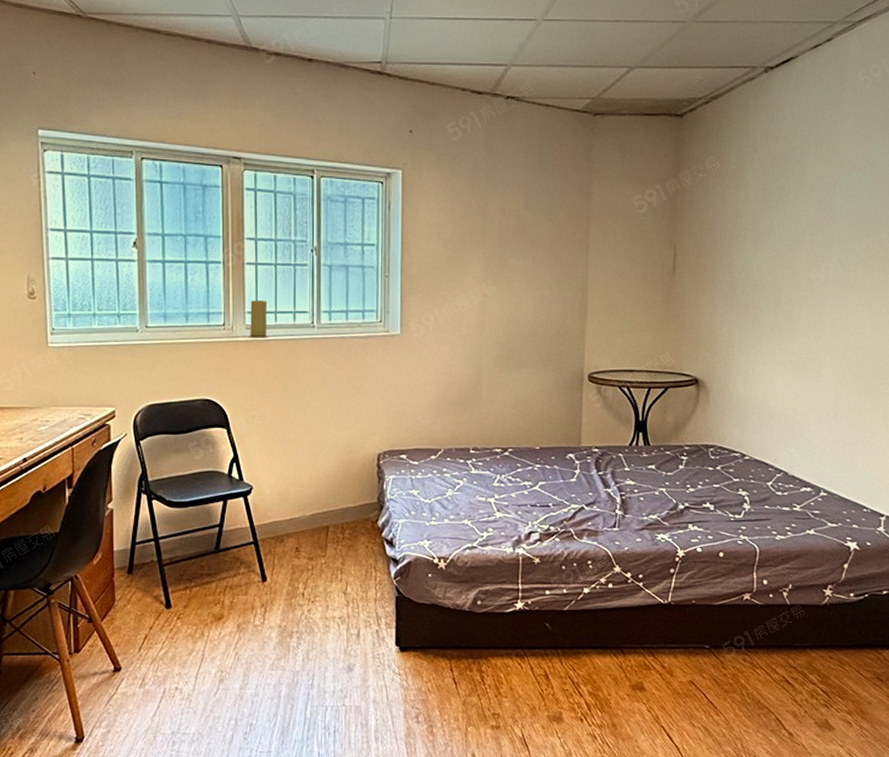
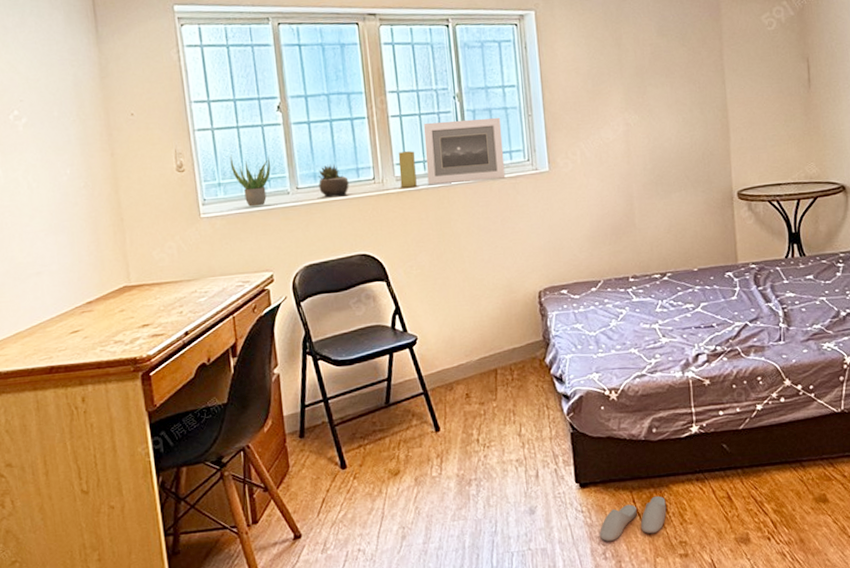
potted plant: none [82,286,121,341] -> present [229,154,271,207]
succulent plant: none [166,305,201,341] -> present [317,164,352,199]
picture frame: none [278,273,357,337] -> present [423,117,506,185]
slippers: none [414,666,483,707] -> present [599,495,667,542]

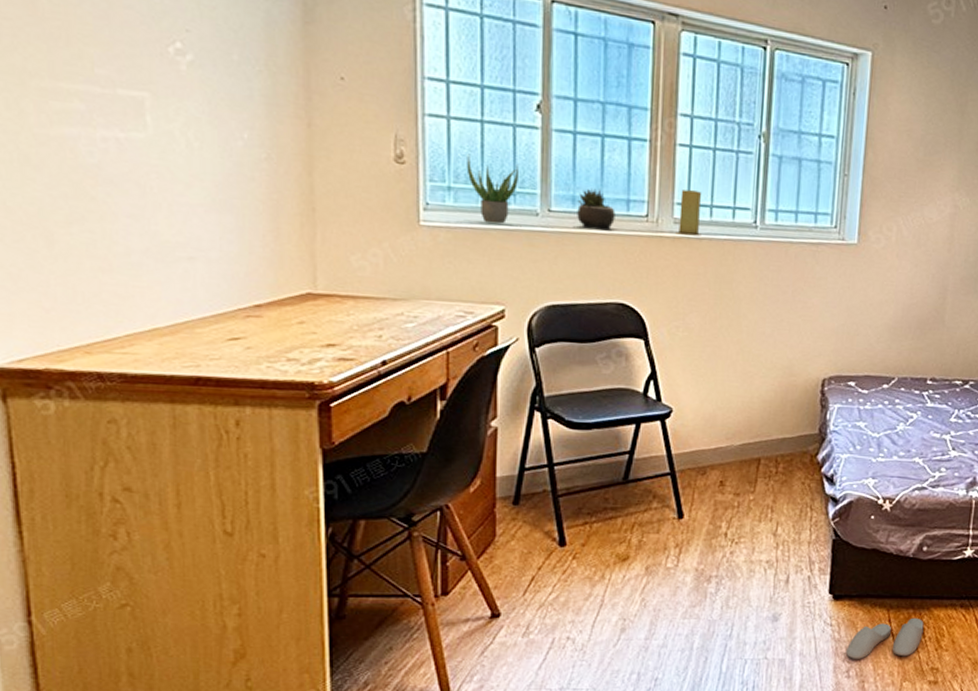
picture frame: present [423,117,506,185] -> none [712,160,811,243]

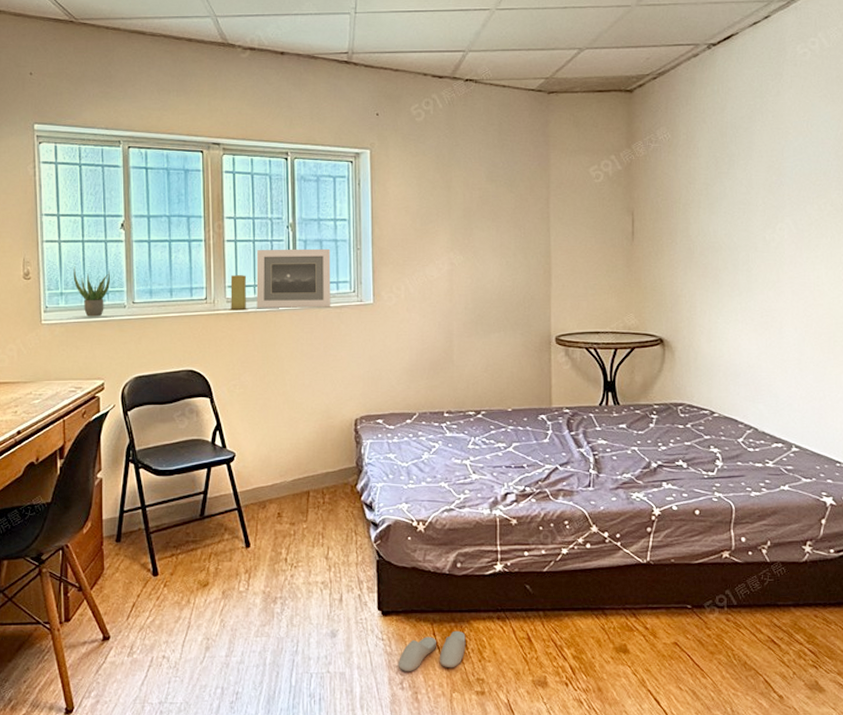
succulent plant: present [573,188,618,232] -> none [151,282,185,315]
picture frame: none [712,160,811,243] -> present [256,248,331,308]

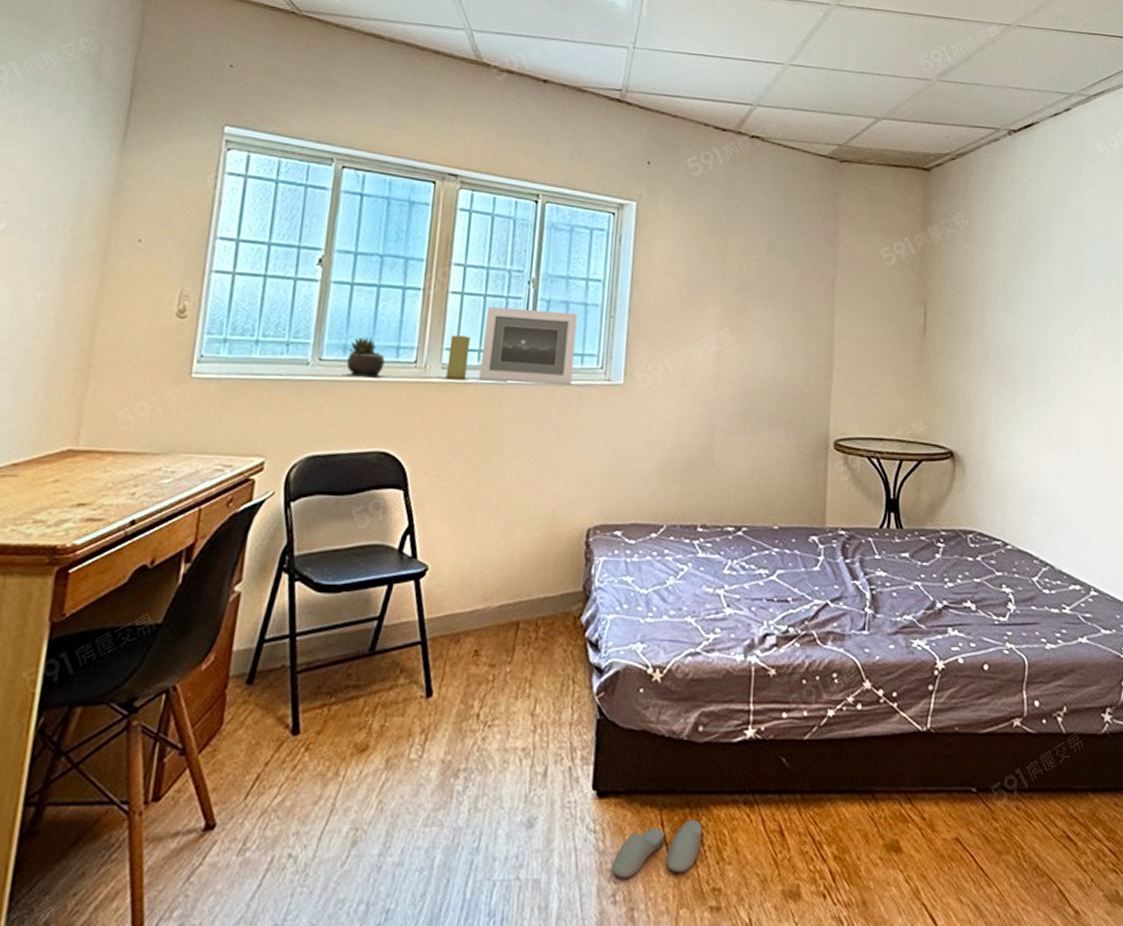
potted plant: present [73,266,110,317] -> none [244,306,295,374]
succulent plant: none [151,282,185,315] -> present [342,336,386,379]

